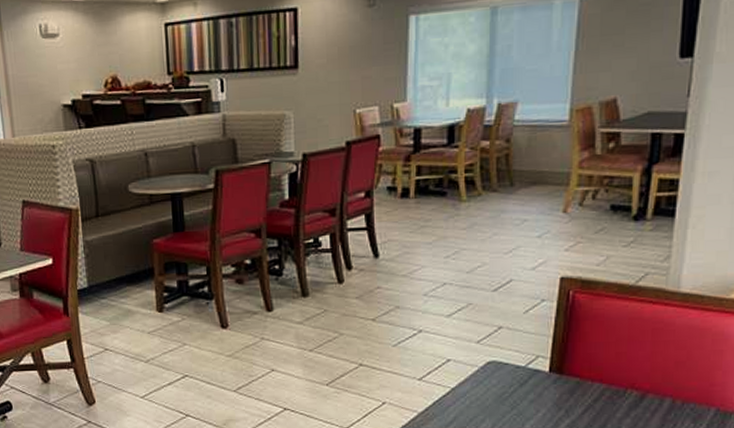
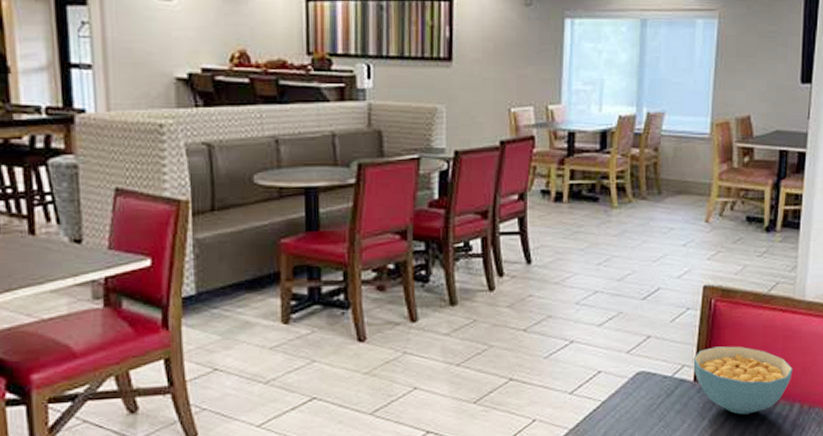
cereal bowl: none [548,338,664,407] -> present [693,346,793,415]

